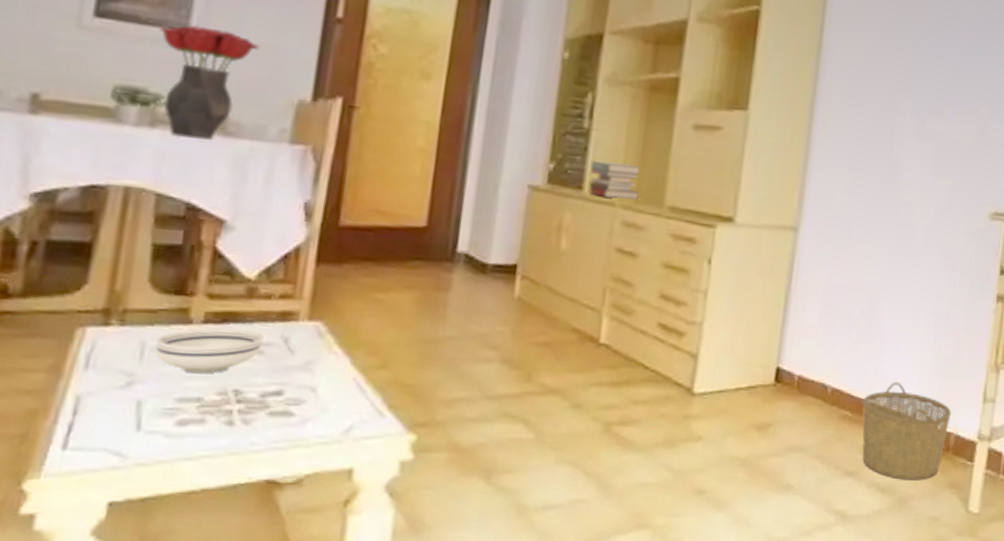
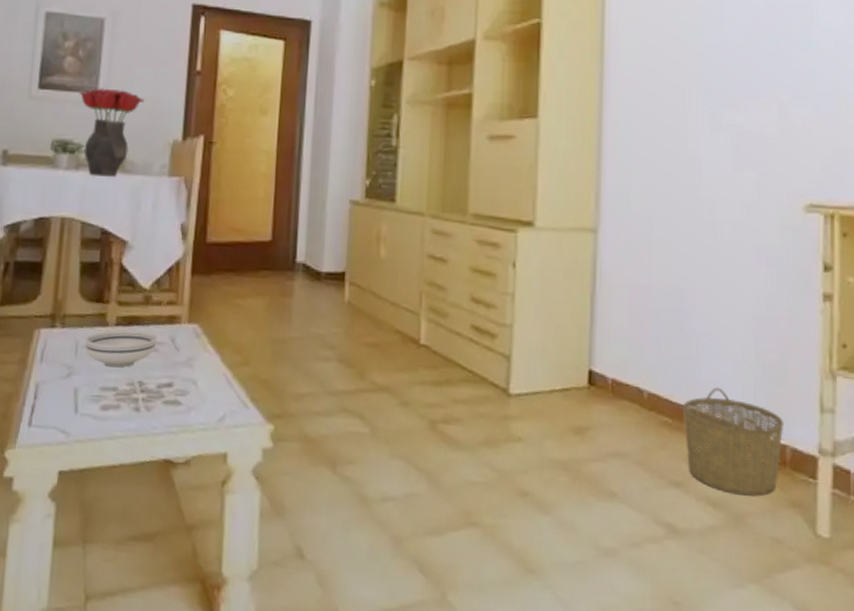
books: present [588,160,639,200] -> none [400,175,444,209]

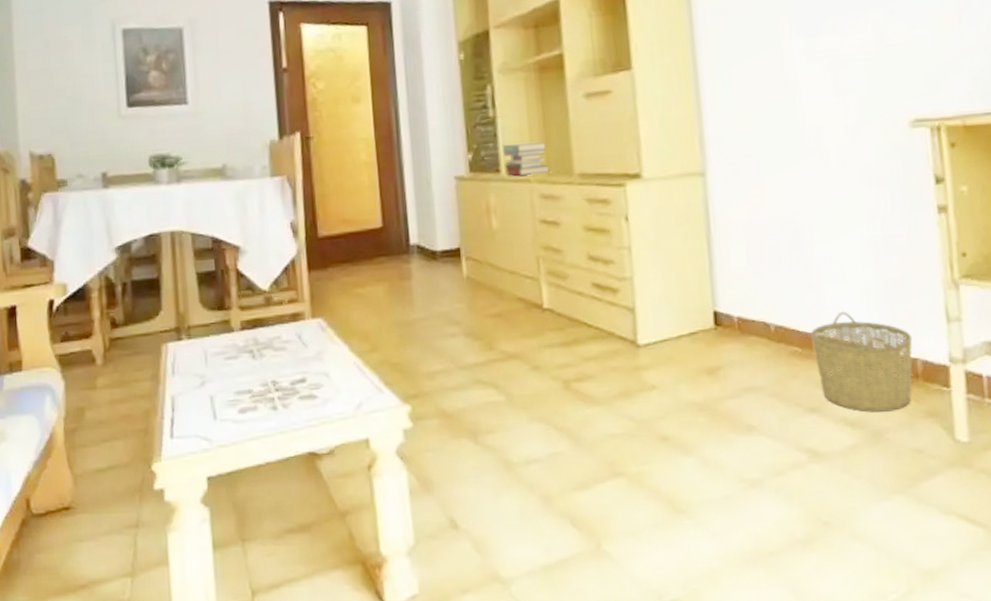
bouquet: present [79,88,145,177] -> none [169,97,236,188]
bowl: present [85,330,157,368] -> none [213,332,284,371]
books: none [400,175,444,209] -> present [502,141,550,177]

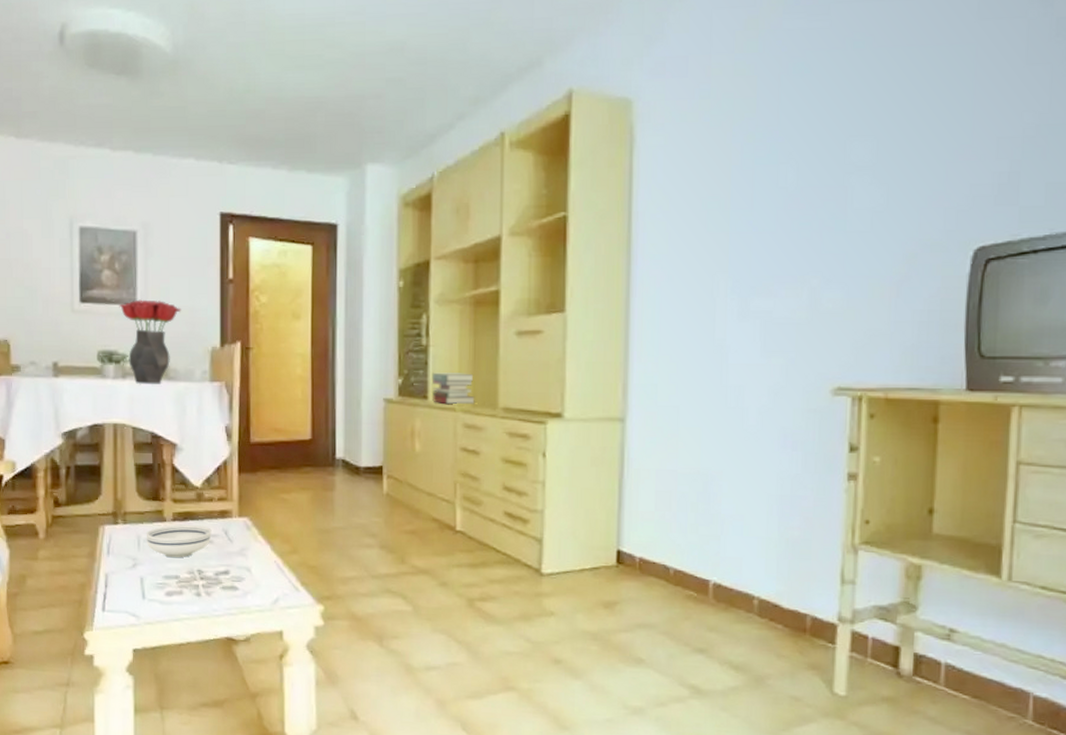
bouquet: none [169,97,236,188] -> present [119,299,182,385]
bowl: none [213,332,284,371] -> present [146,524,212,558]
basket: present [810,311,913,412] -> none [707,563,806,660]

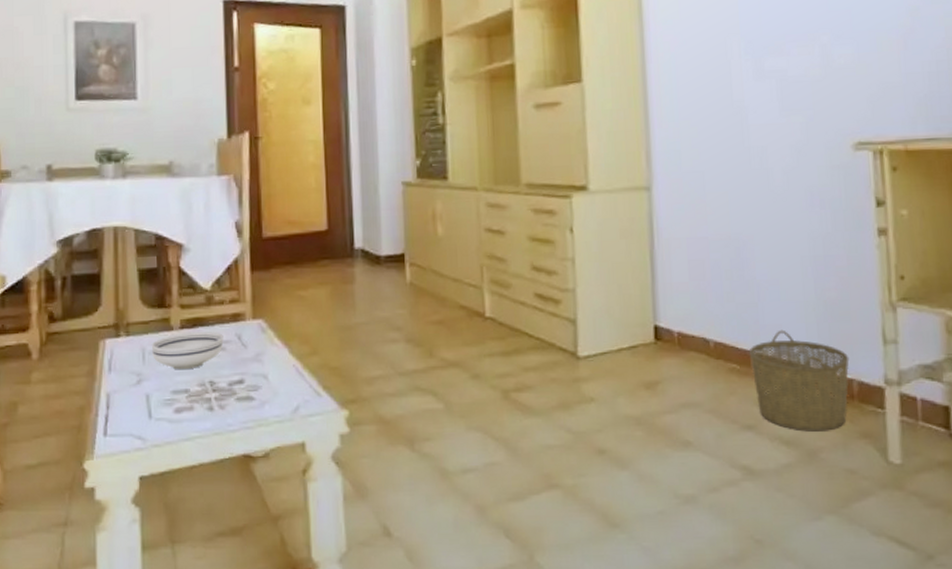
bouquet: present [119,299,182,385] -> none [118,93,185,184]
books: present [431,372,475,405] -> none [450,150,497,184]
basket: none [707,563,806,660] -> present [748,329,850,432]

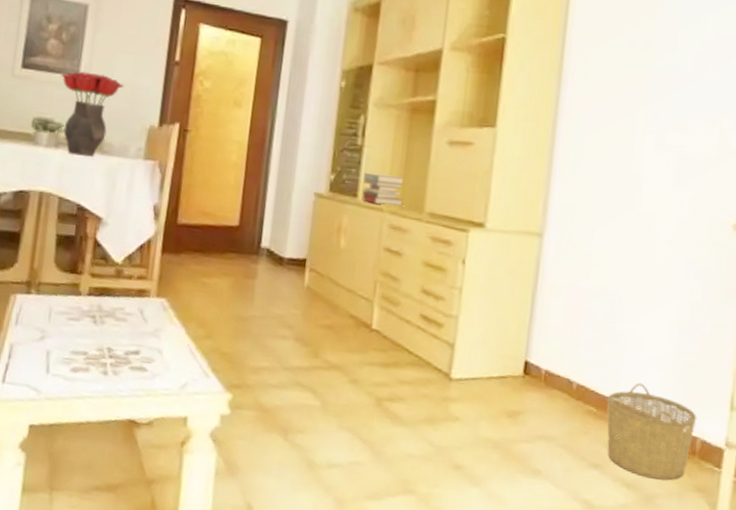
bouquet: none [118,93,185,184] -> present [61,71,124,157]
bowl: present [151,332,224,370] -> none [58,299,127,334]
books: none [450,150,497,184] -> present [362,172,403,207]

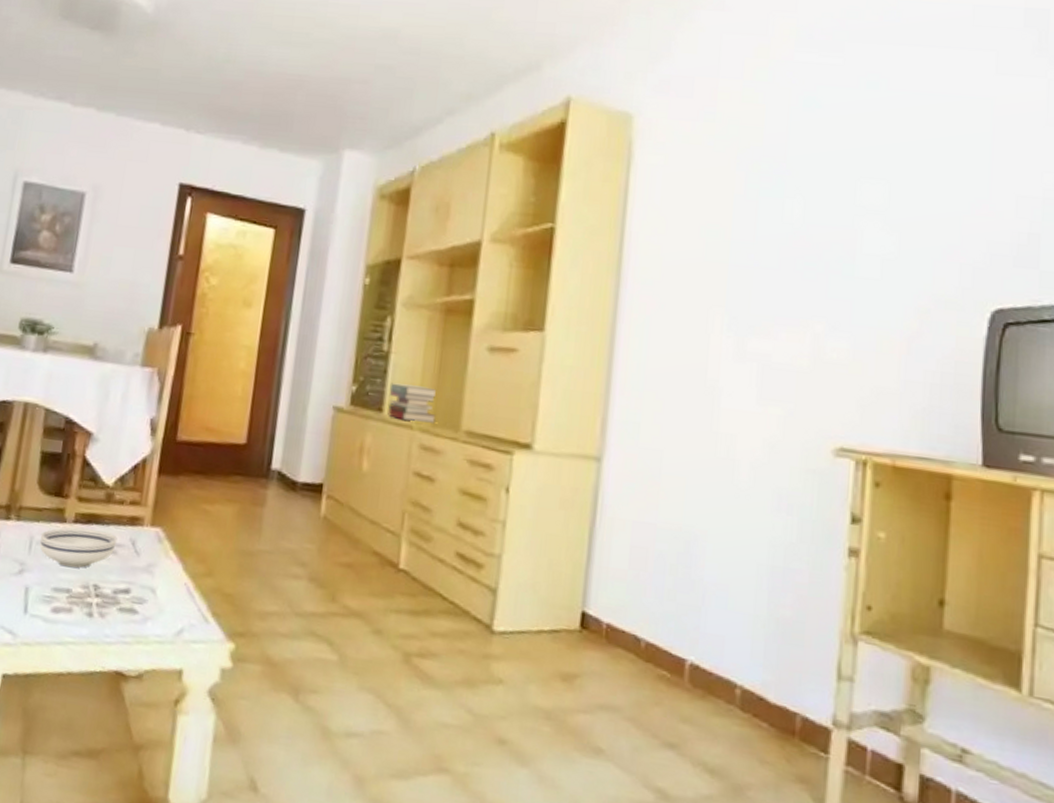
bowl: none [58,299,127,334] -> present [40,527,117,568]
bouquet: present [61,71,124,157] -> none [52,267,122,363]
basket: present [607,382,697,480] -> none [682,642,796,767]

